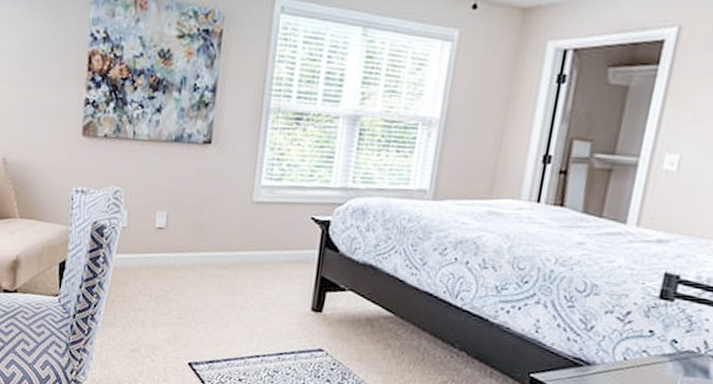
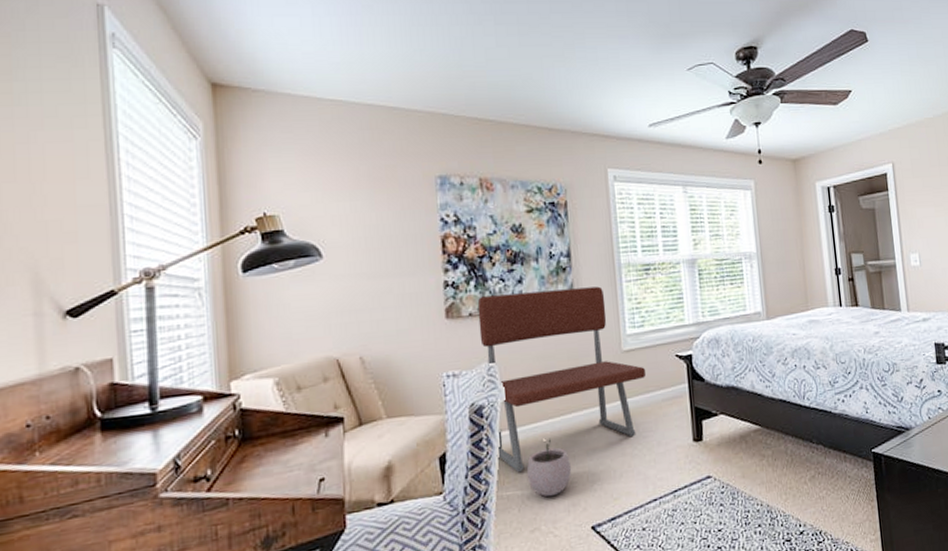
bench: none [110,120,275,296] -> present [477,286,647,473]
plant pot: none [135,270,180,325] -> present [526,438,572,497]

